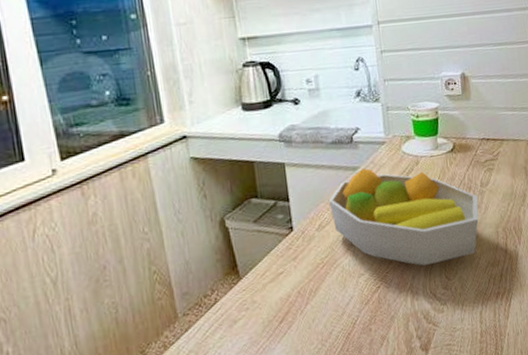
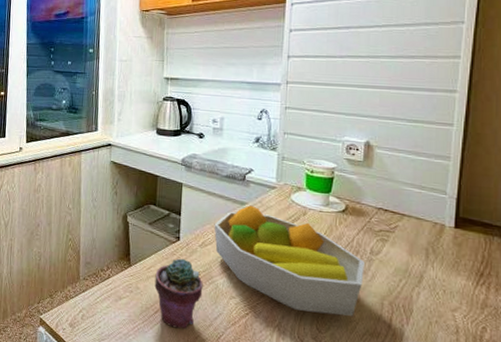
potted succulent: none [272,250,329,332] -> present [154,258,203,329]

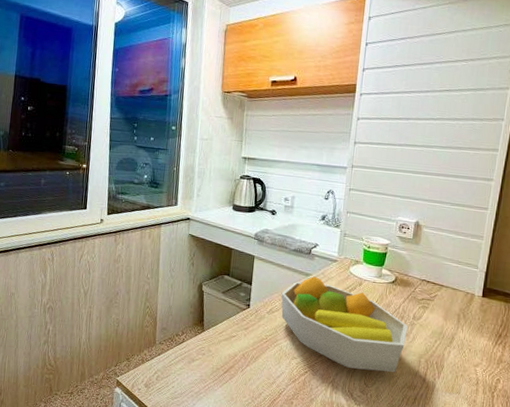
potted succulent: present [154,258,203,329] -> none [225,324,269,387]

